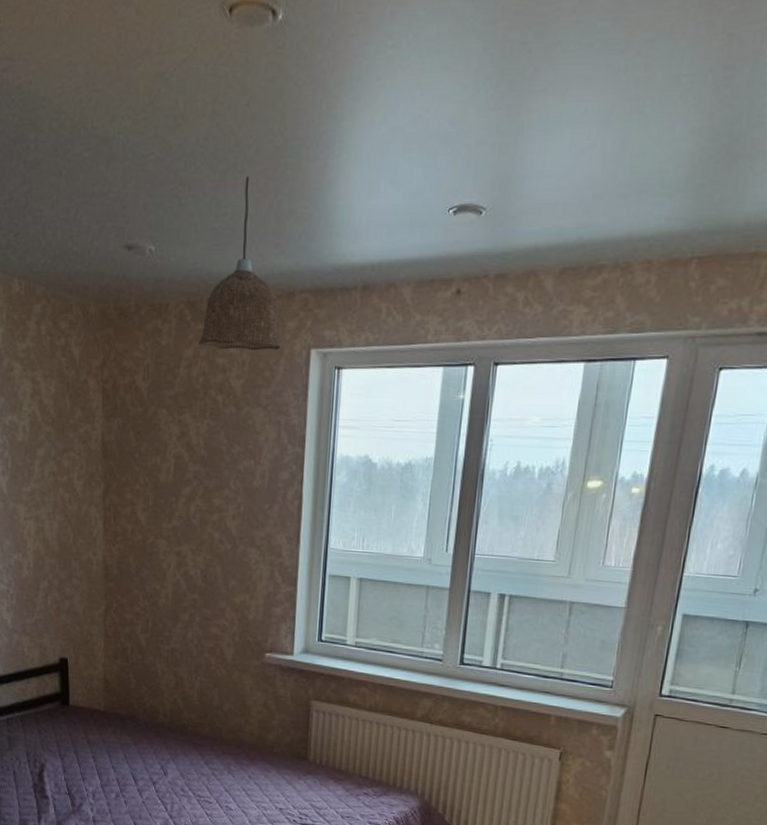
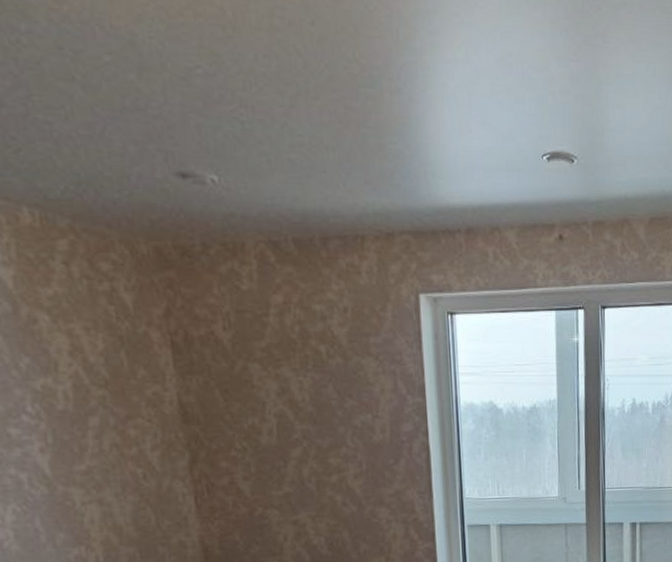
pendant lamp: present [198,176,282,351] -> none [288,104,387,296]

